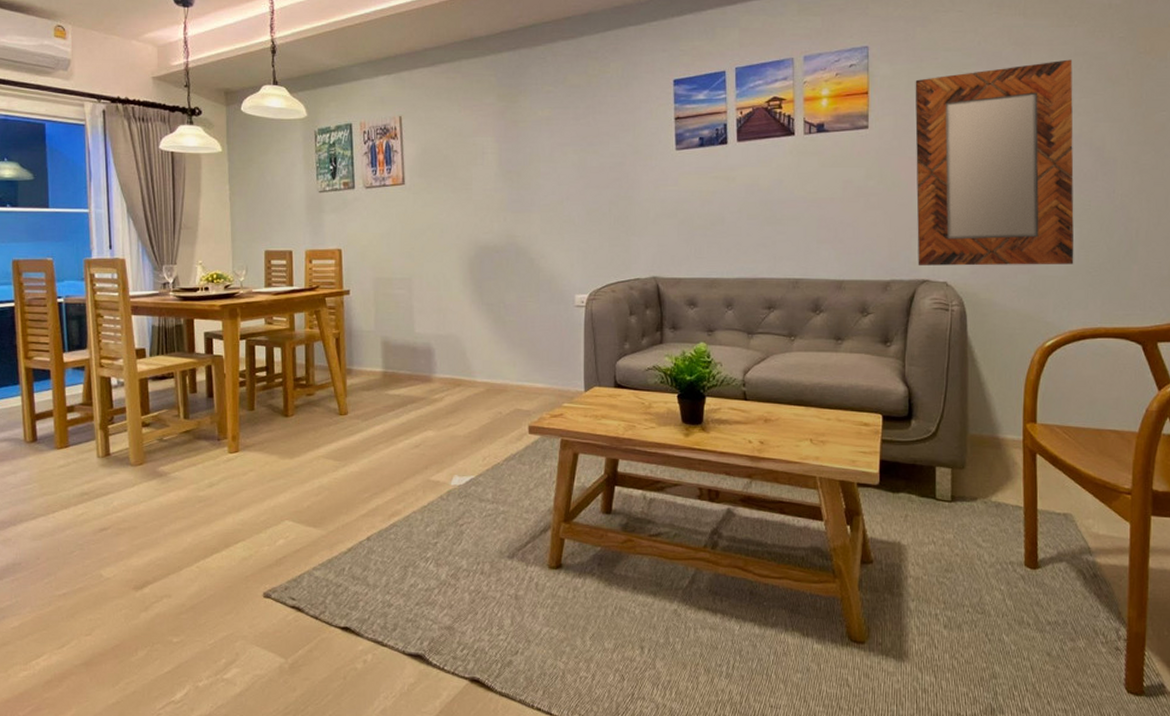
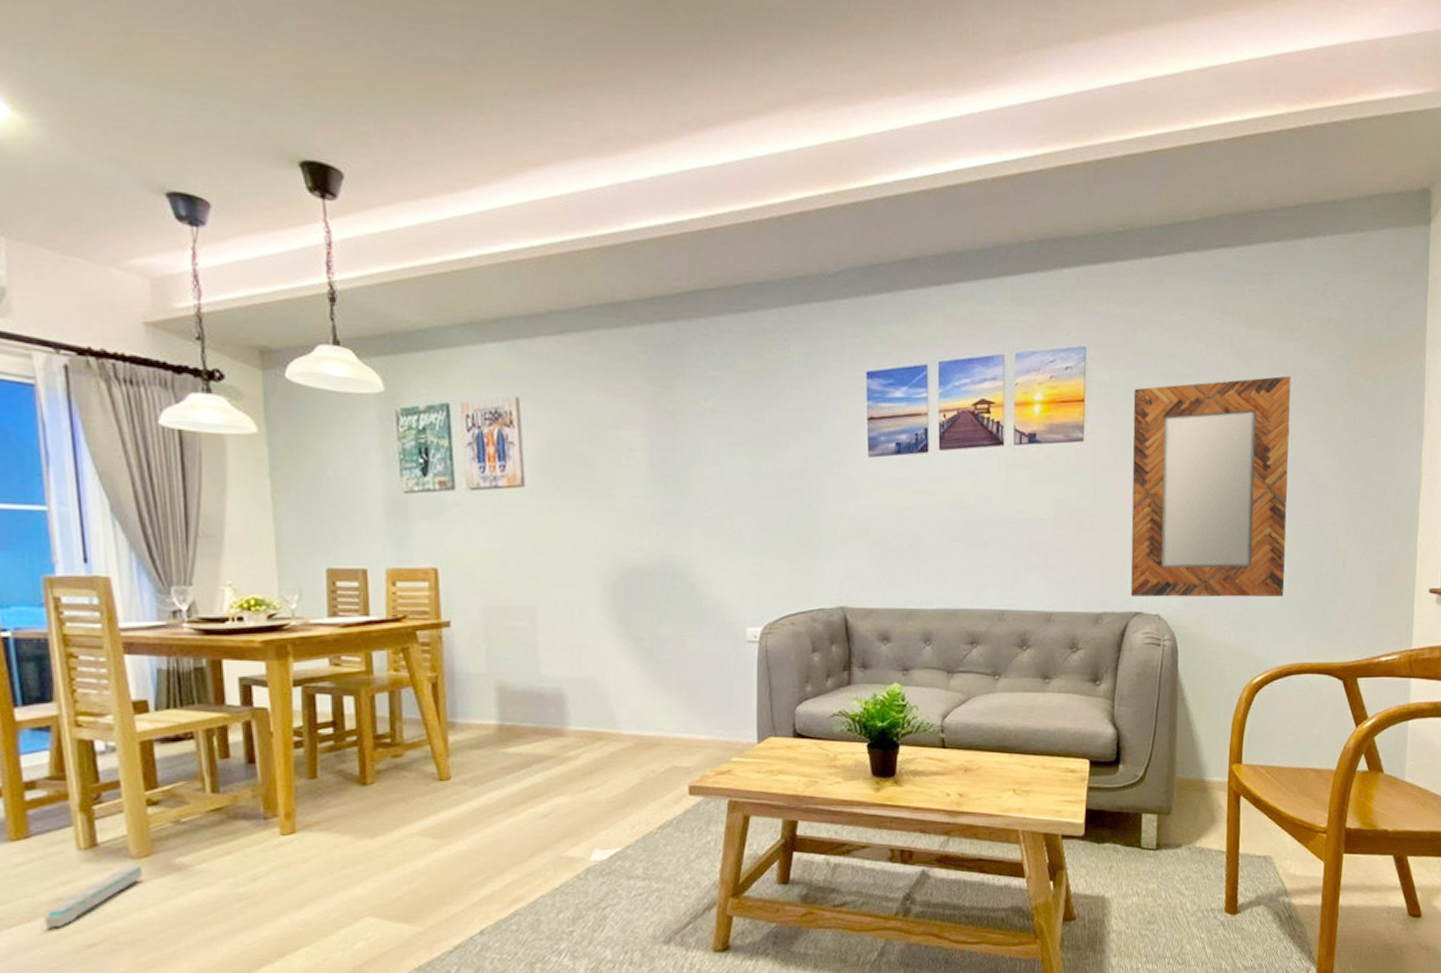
toy train: none [75,470,138,515] -> present [44,864,144,929]

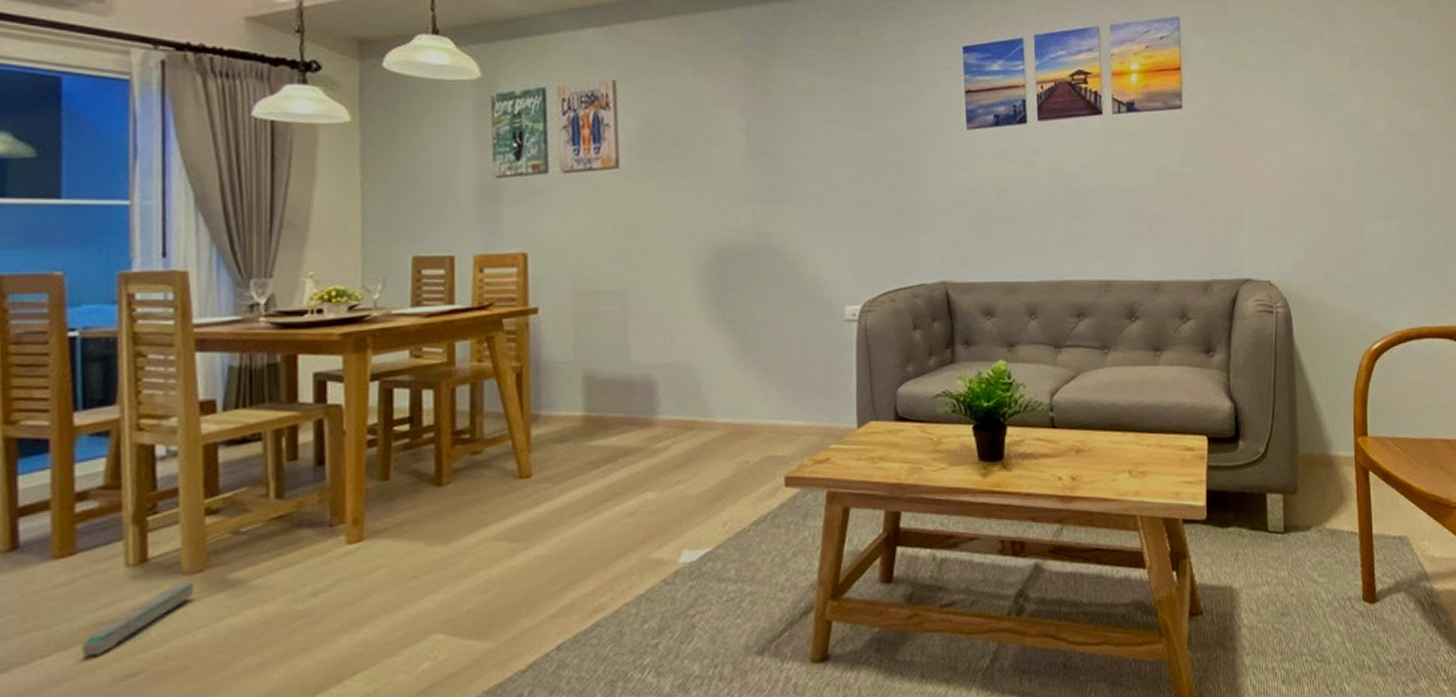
home mirror: present [1130,376,1292,597] -> none [1229,40,1396,263]

